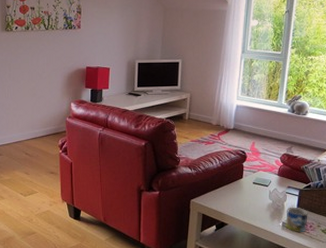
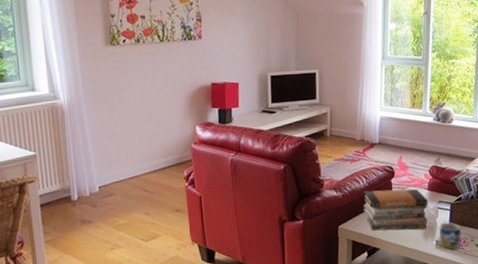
book stack: none [215,171,278,211] -> present [363,188,428,231]

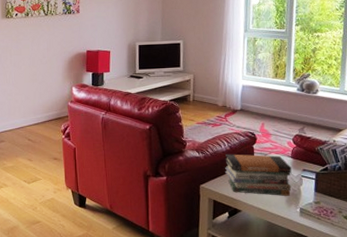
mug: present [438,222,462,251] -> none [303,191,328,220]

